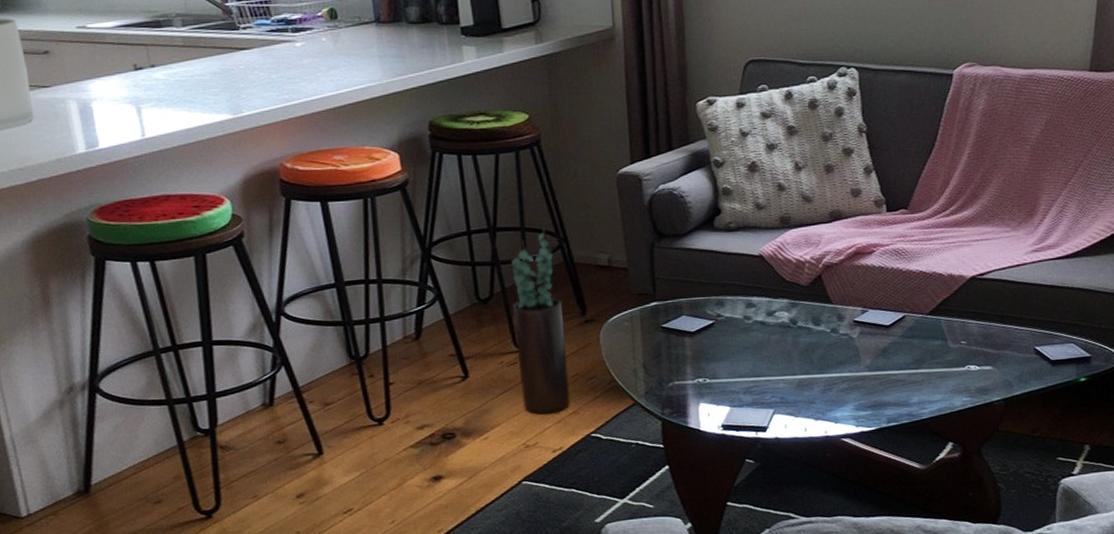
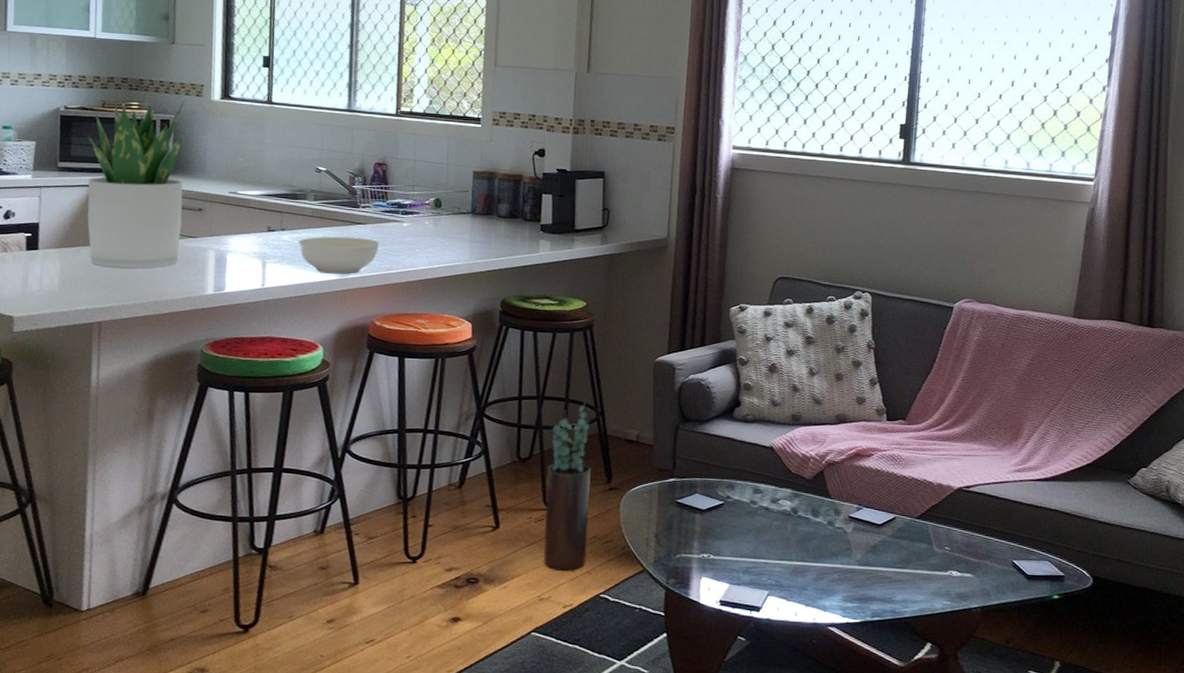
bowl: none [174,66,273,113] -> present [298,236,380,274]

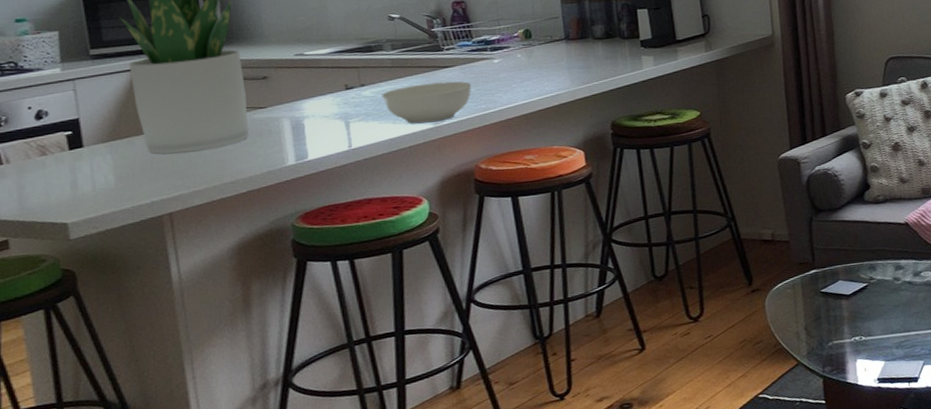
vase: present [543,397,591,571] -> none [684,205,739,380]

